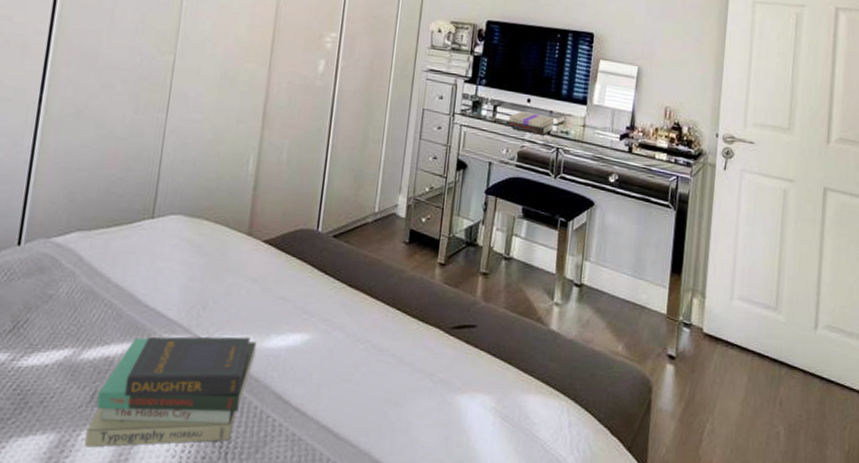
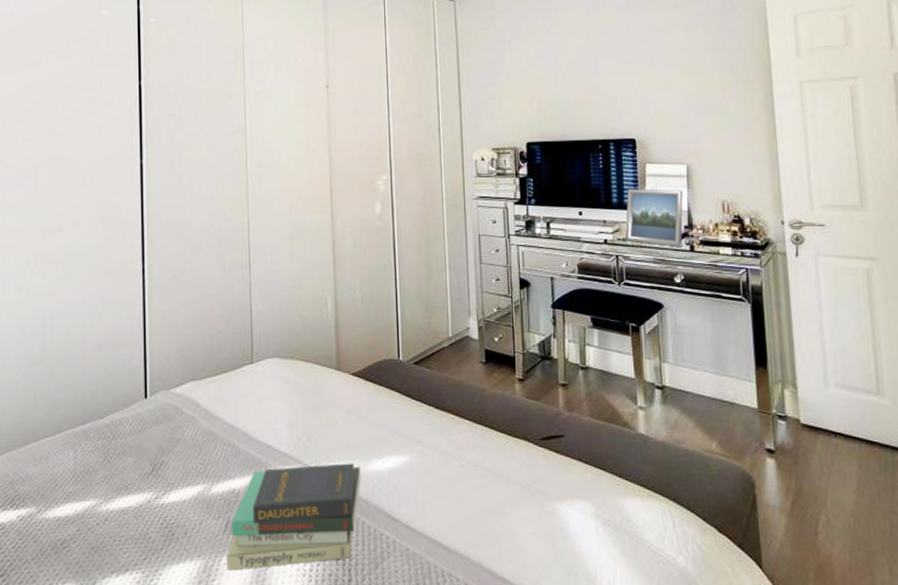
books: present [506,111,555,135] -> none [561,224,610,245]
picture frame: none [569,81,630,147] -> present [625,188,683,247]

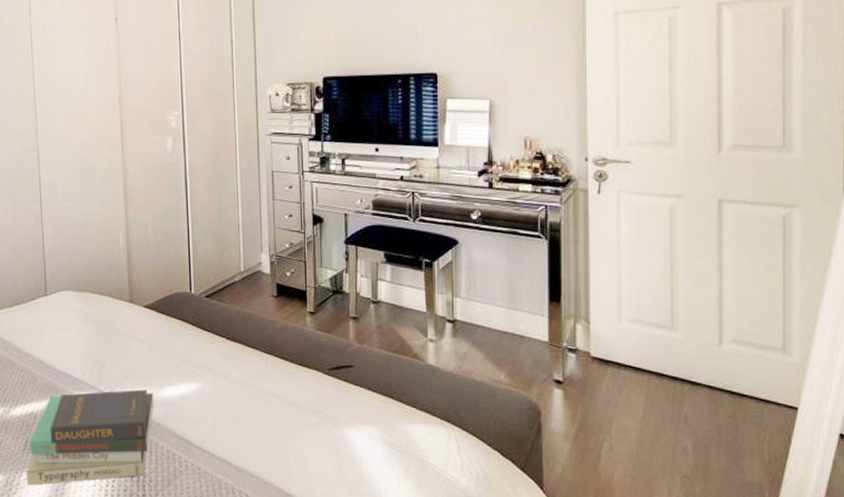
picture frame: present [625,188,683,247] -> none [423,124,484,183]

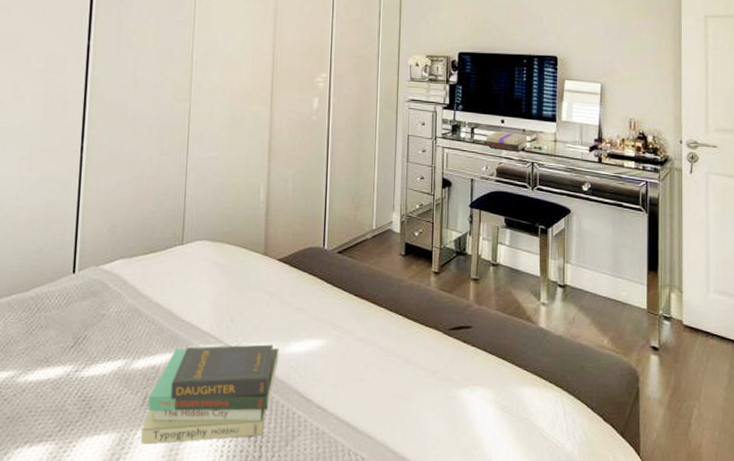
books: none [357,161,406,182] -> present [484,132,528,152]

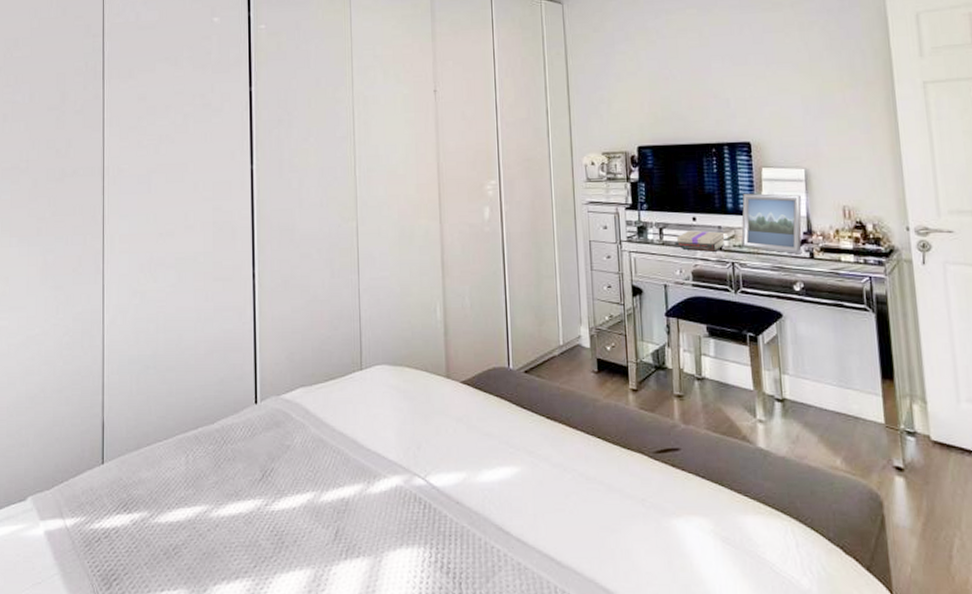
books: present [141,344,279,445] -> none [336,473,472,581]
picture frame: none [542,101,595,158] -> present [741,193,802,254]

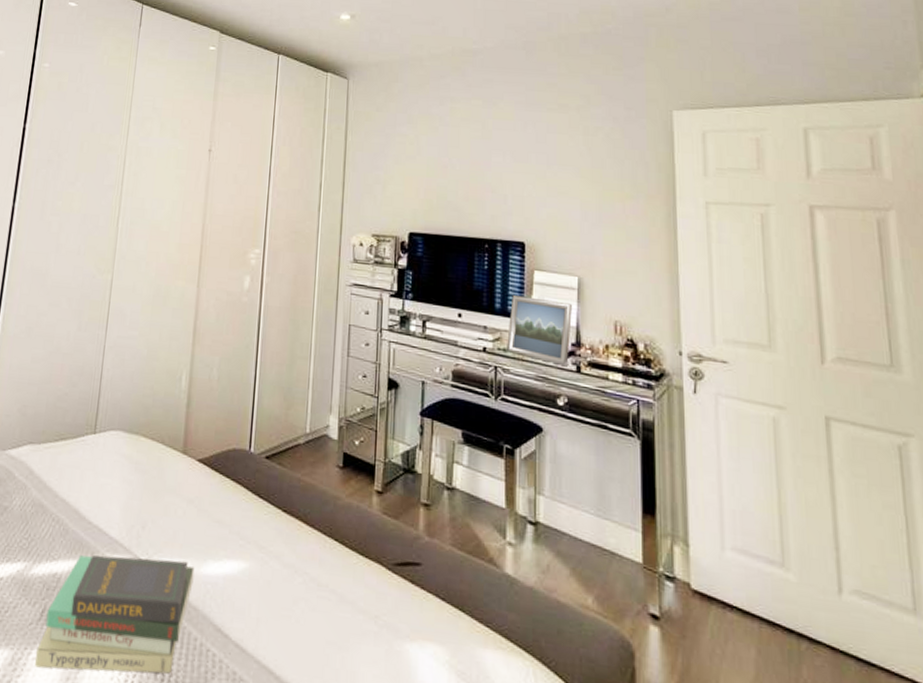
books: none [336,473,472,581] -> present [35,555,195,674]
books: present [675,230,725,252] -> none [437,327,490,353]

